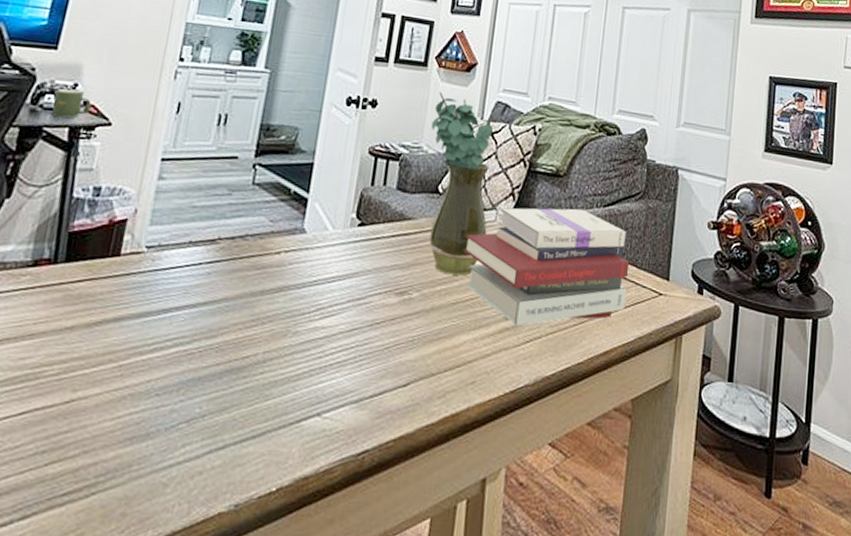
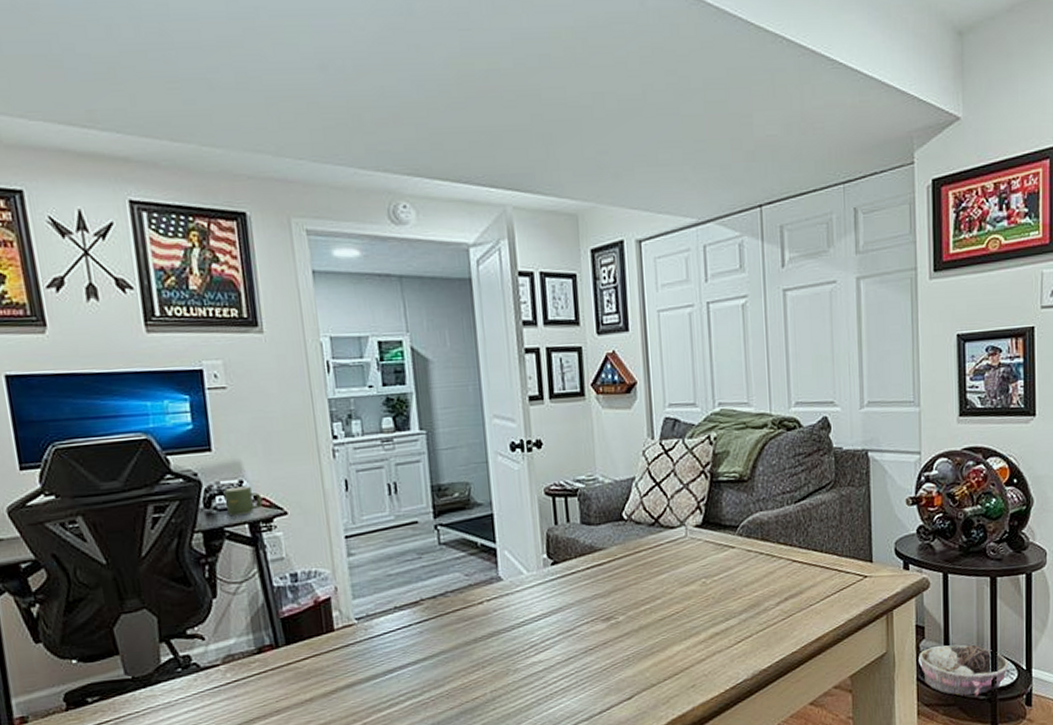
vase: present [429,92,494,276] -> none [602,419,680,595]
books: present [463,207,630,327] -> none [659,509,831,630]
decorative basket: none [702,381,788,444] -> present [919,644,1008,696]

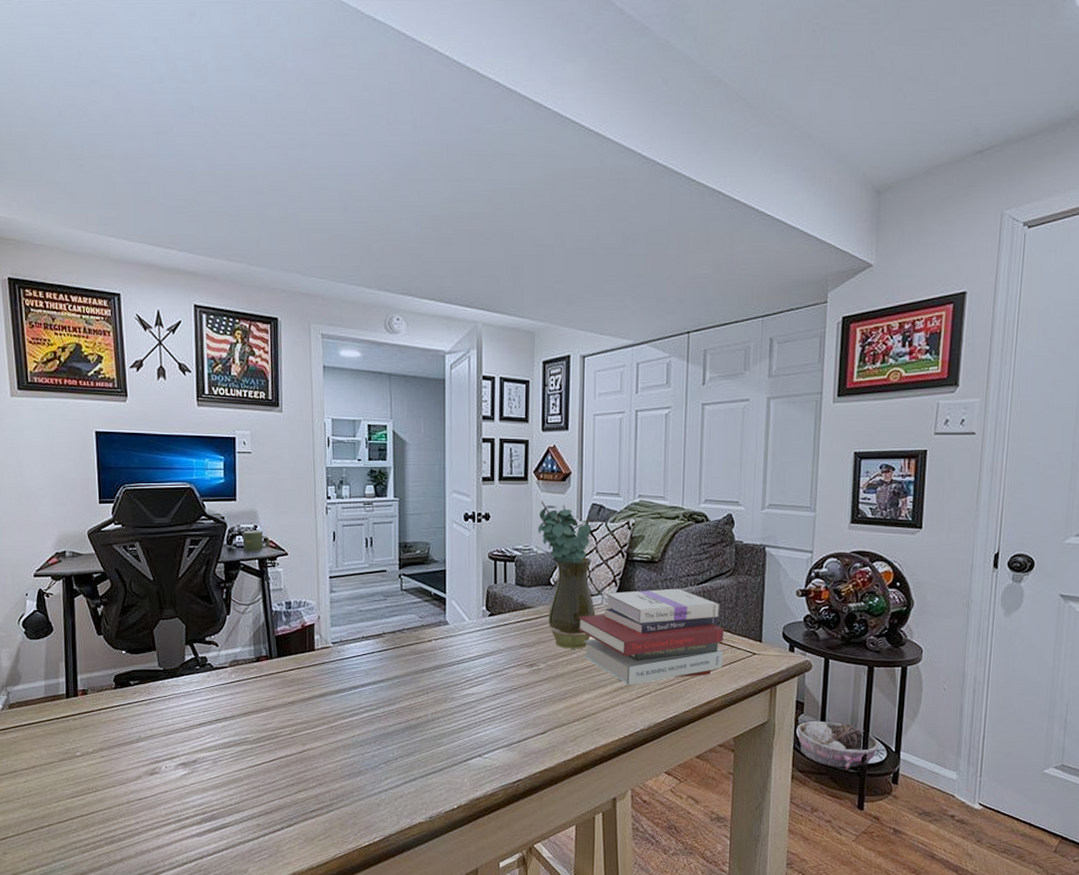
vase: none [602,419,680,595] -> present [538,501,596,649]
books: none [659,509,831,630] -> present [577,588,724,686]

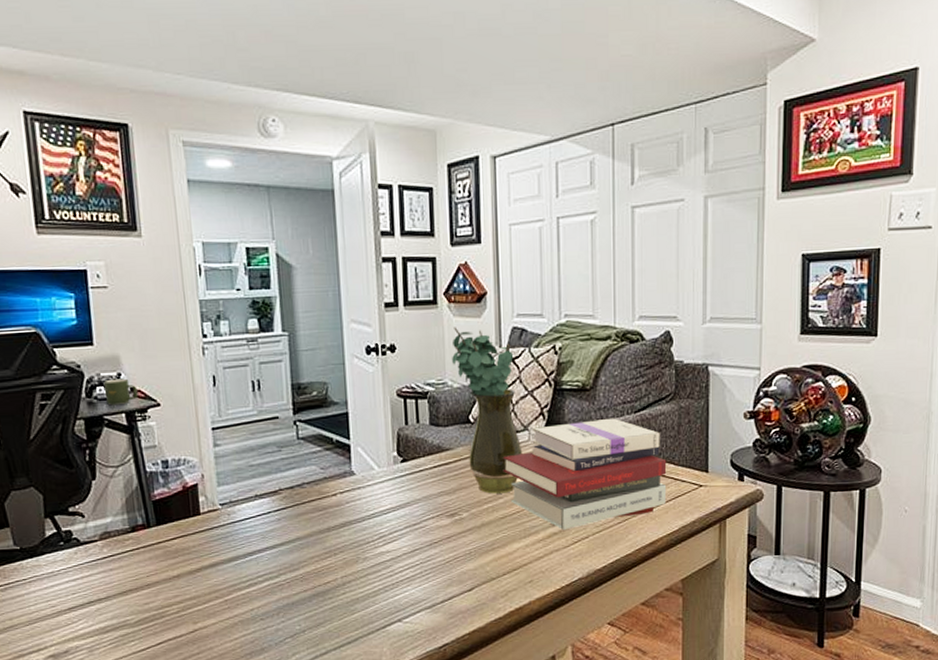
decorative basket: present [797,721,878,769] -> none [749,555,837,605]

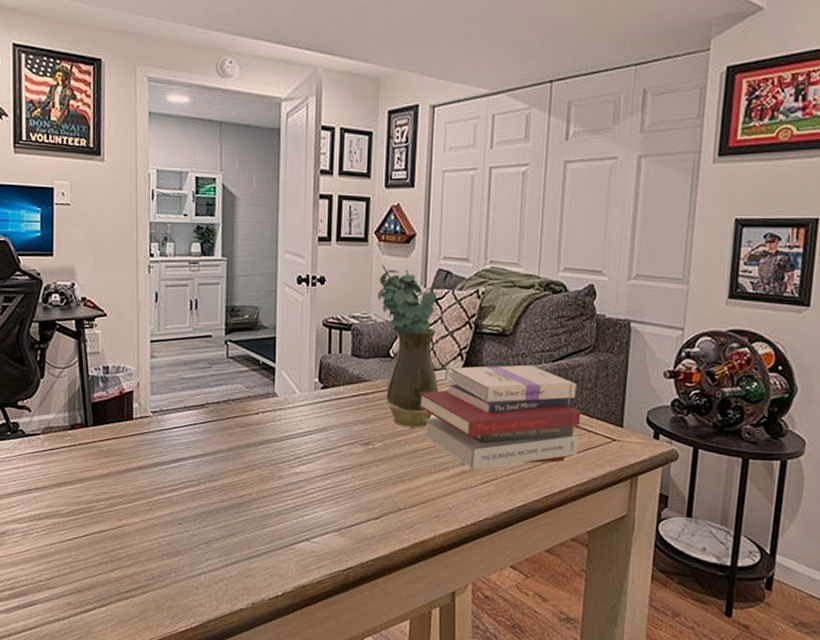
mug: present [103,378,138,406] -> none [58,288,88,313]

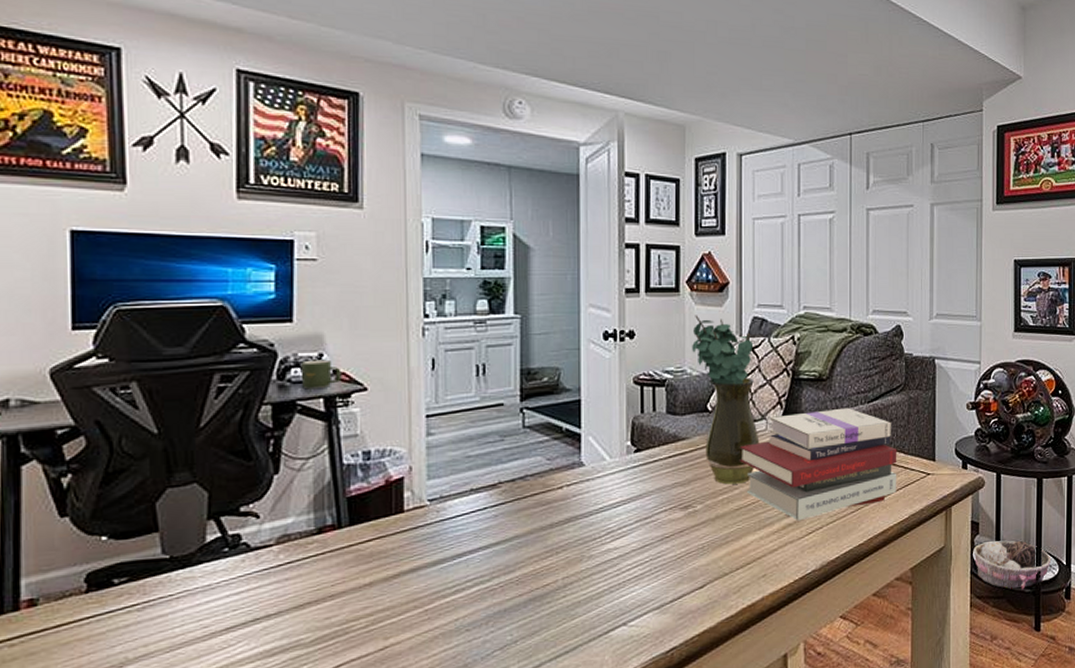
mug: none [58,288,88,313] -> present [300,359,342,390]
decorative basket: none [659,517,751,571] -> present [973,540,1051,589]

